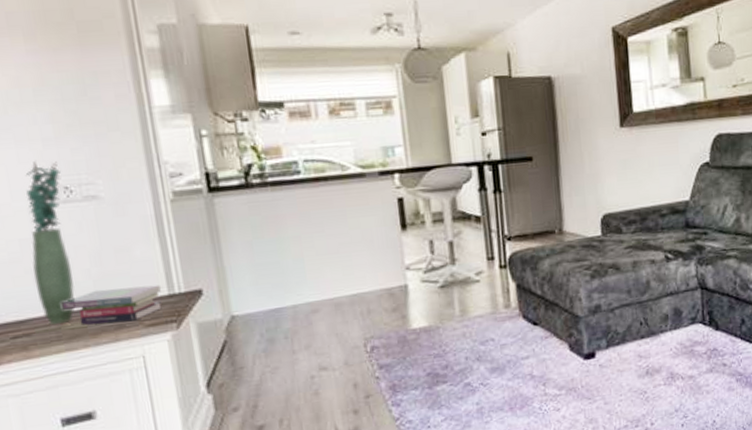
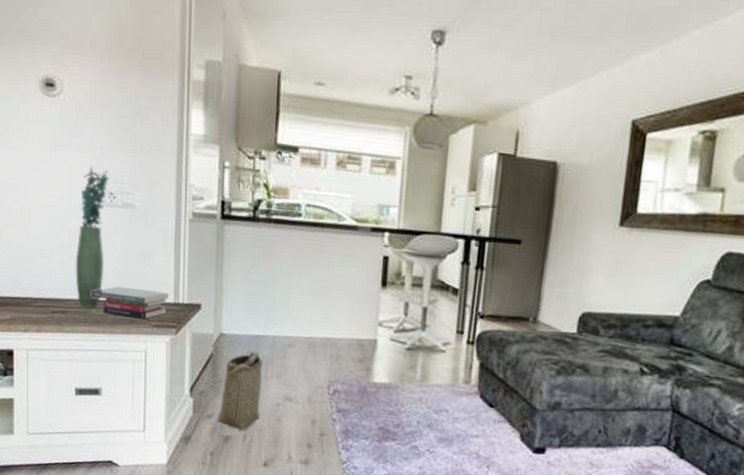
basket: none [244,326,295,416] -> present [217,351,262,431]

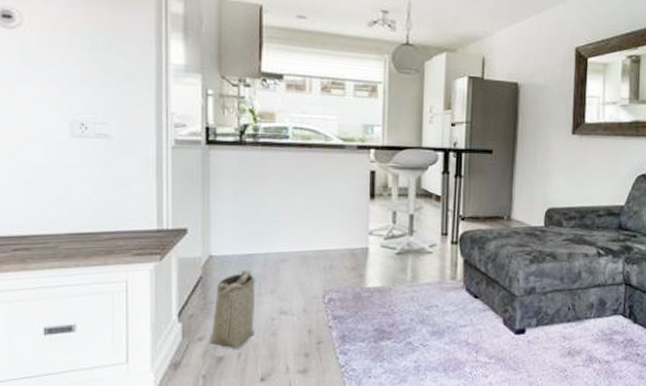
vase: present [75,166,109,309] -> none [41,98,80,244]
books: present [92,286,169,320] -> none [62,217,151,249]

